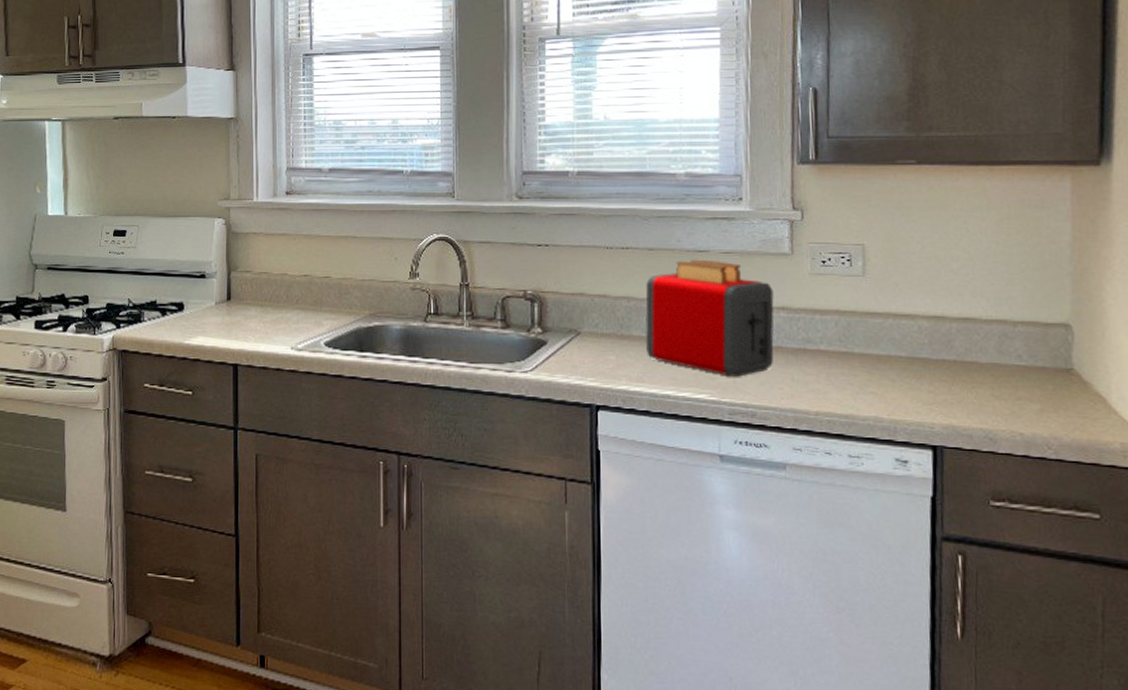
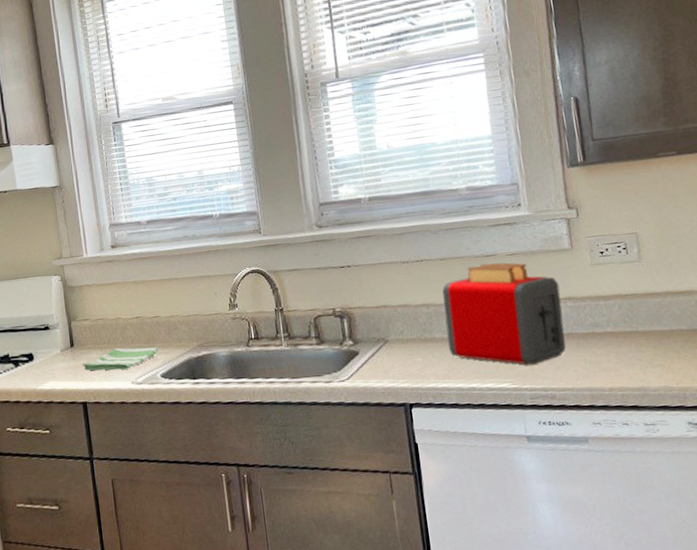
dish towel: none [238,307,326,332] -> present [82,346,159,371]

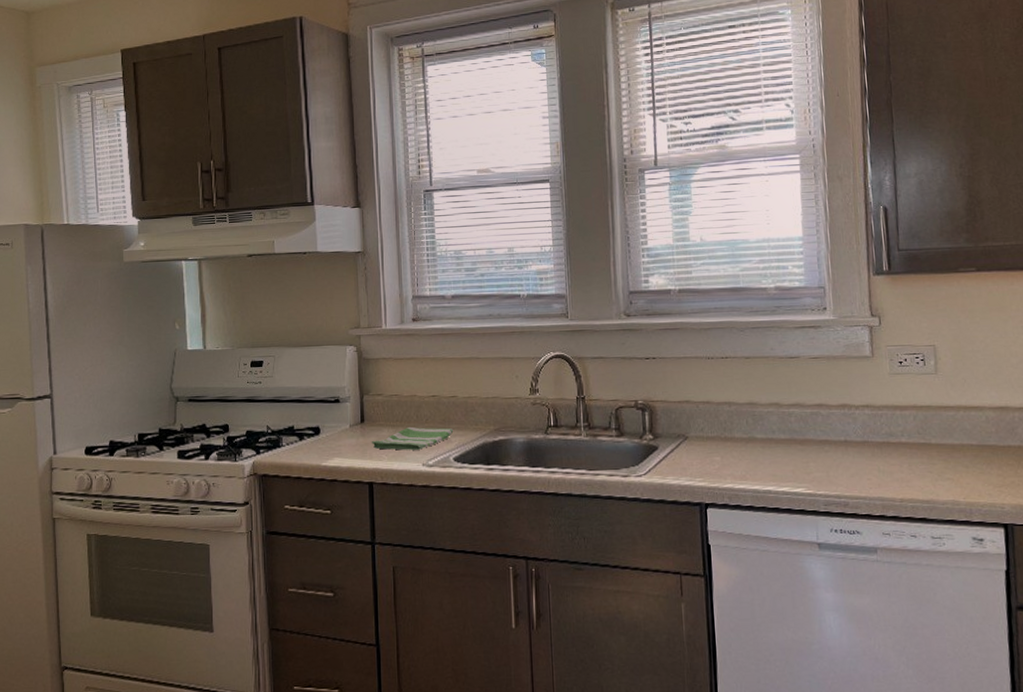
toaster: present [442,262,566,365] -> none [745,365,861,471]

